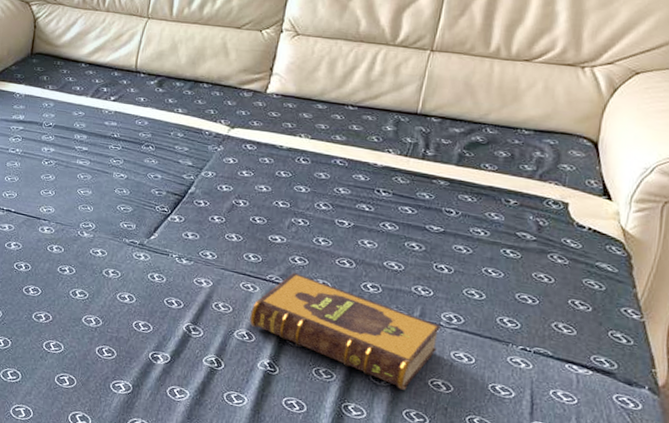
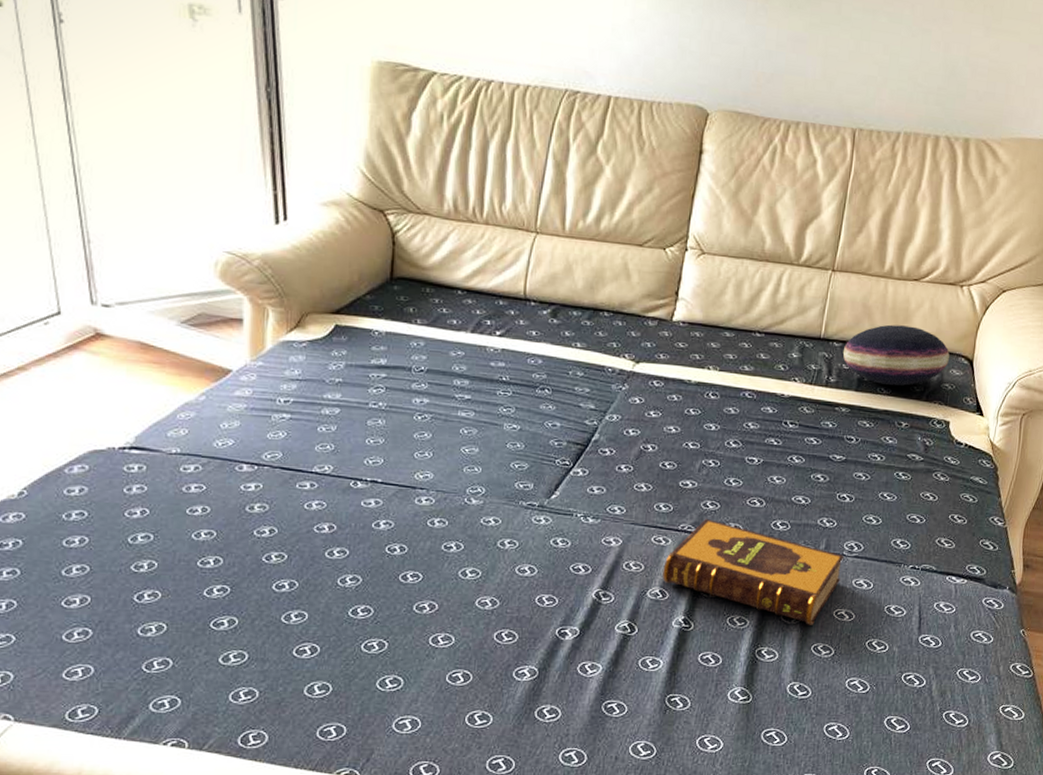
cushion: none [441,103,568,164] -> present [842,324,950,386]

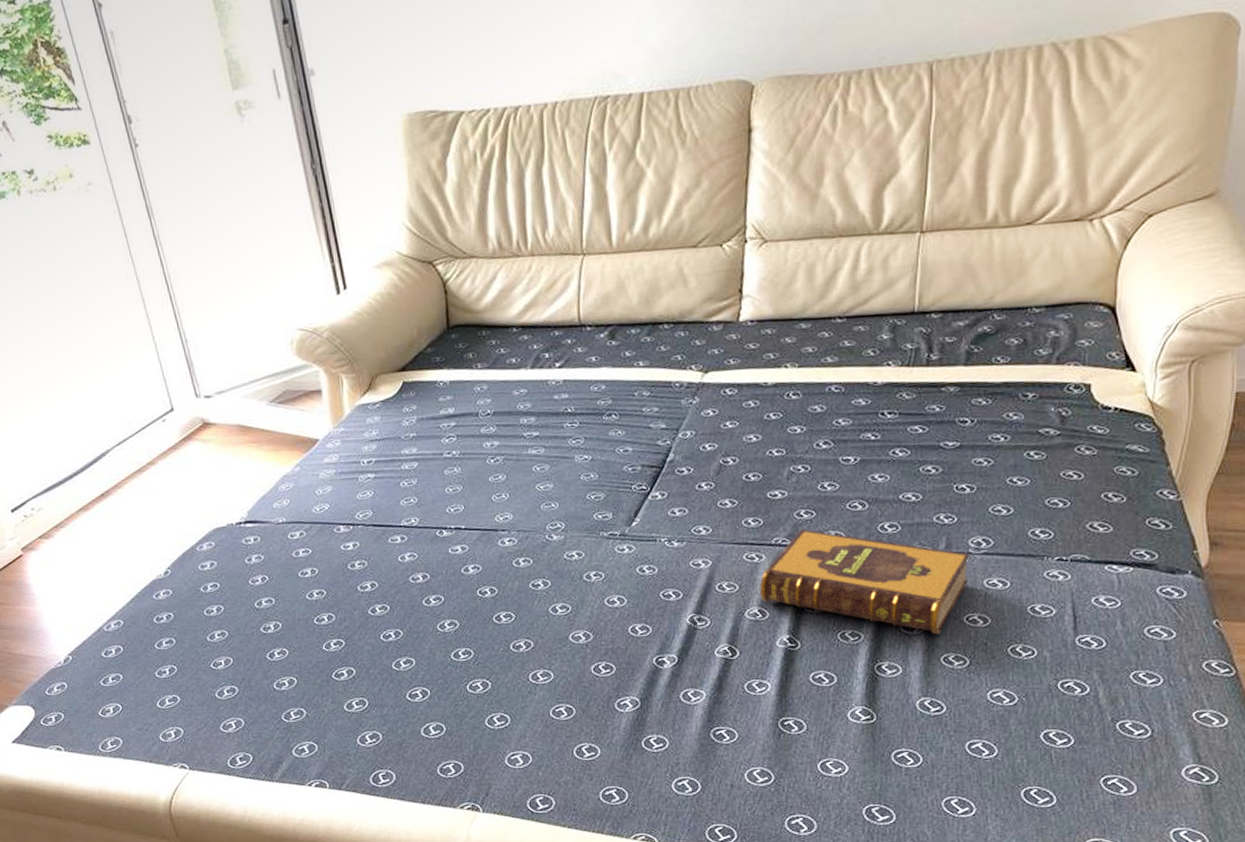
cushion: present [842,324,950,386] -> none [943,279,1082,353]

